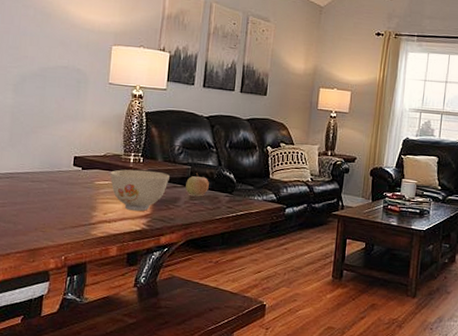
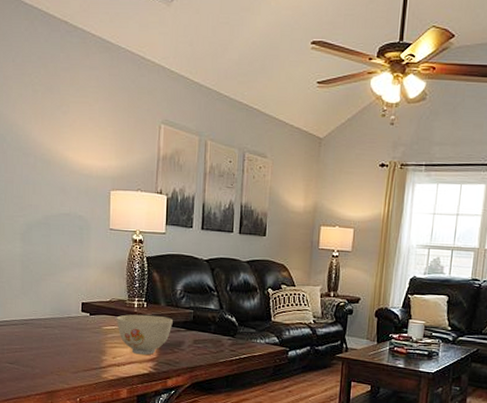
fruit: present [185,173,209,197] -> none [189,317,212,341]

